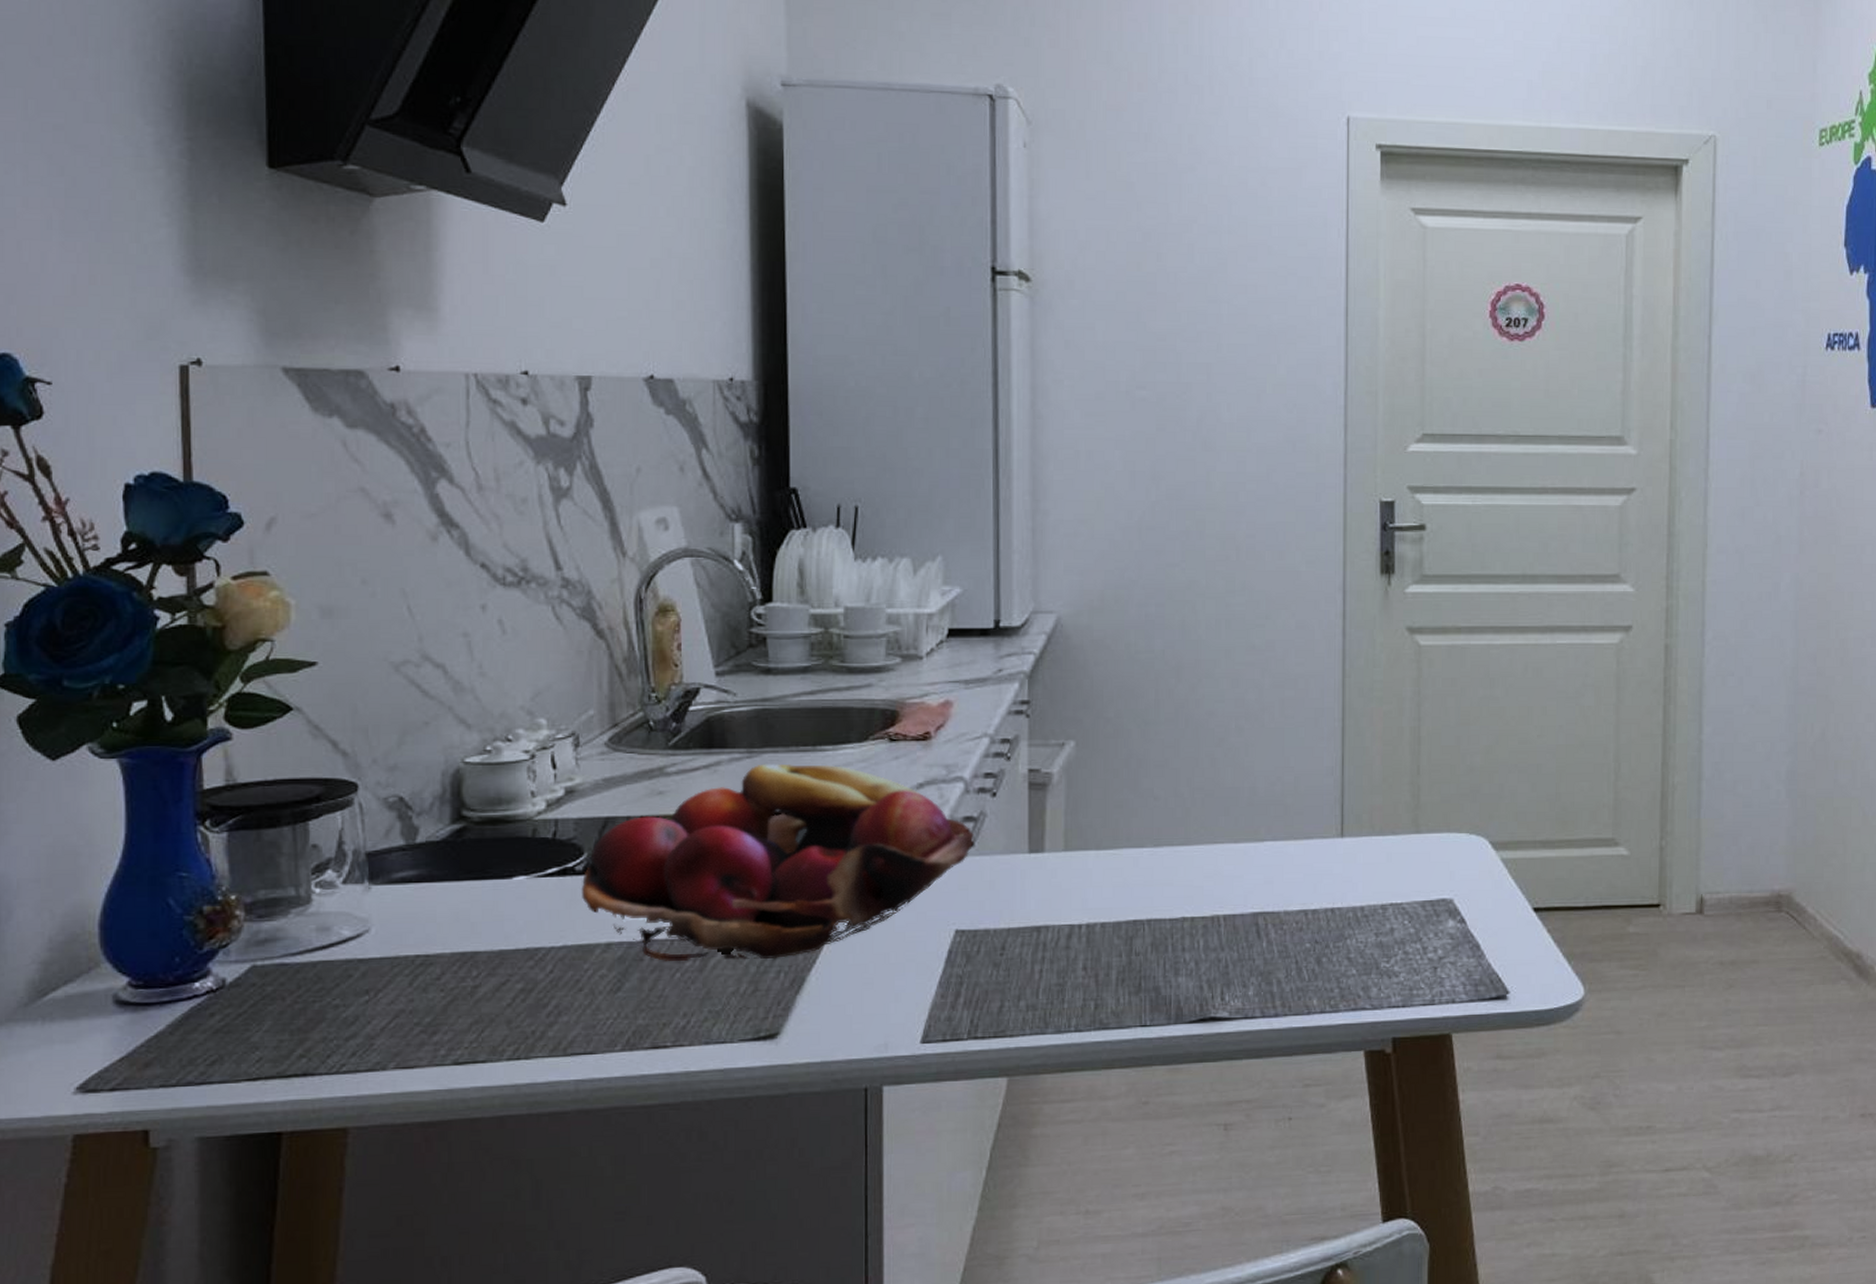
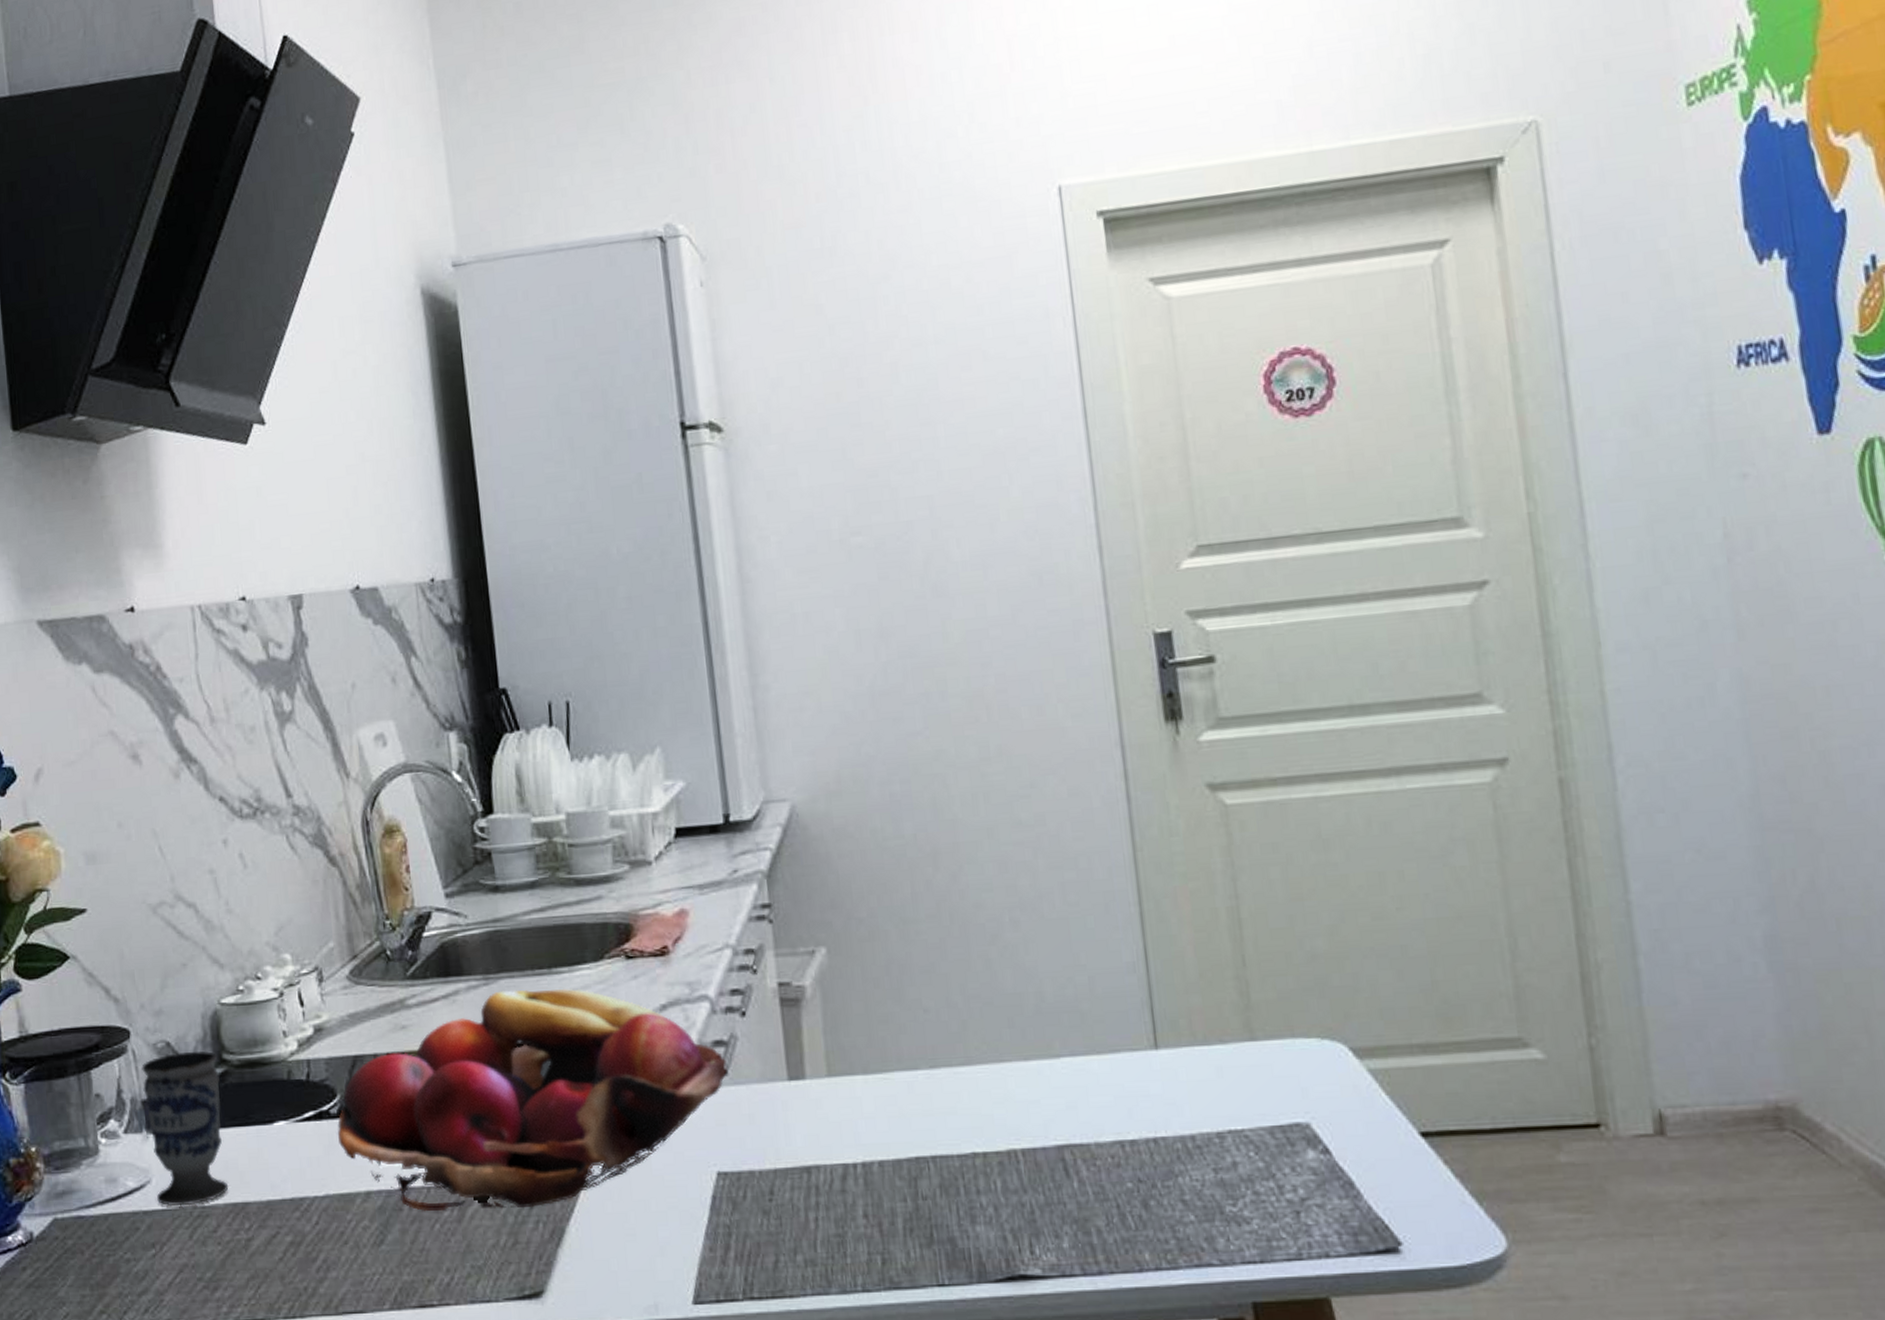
cup: none [368,806,458,955] -> present [141,1050,229,1207]

